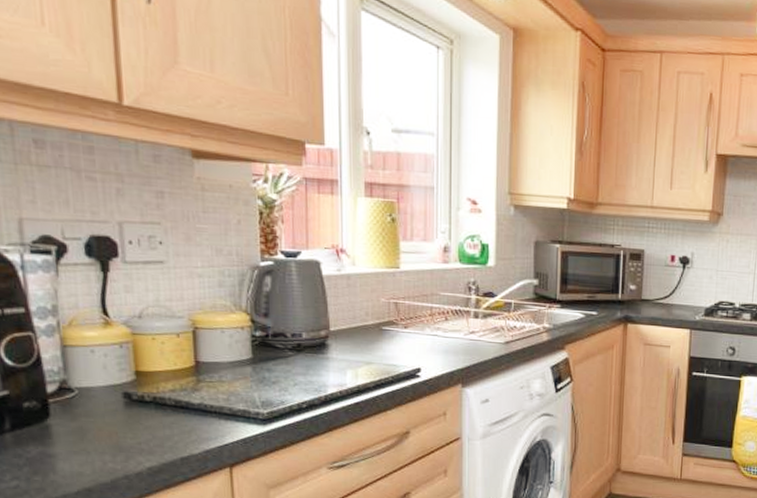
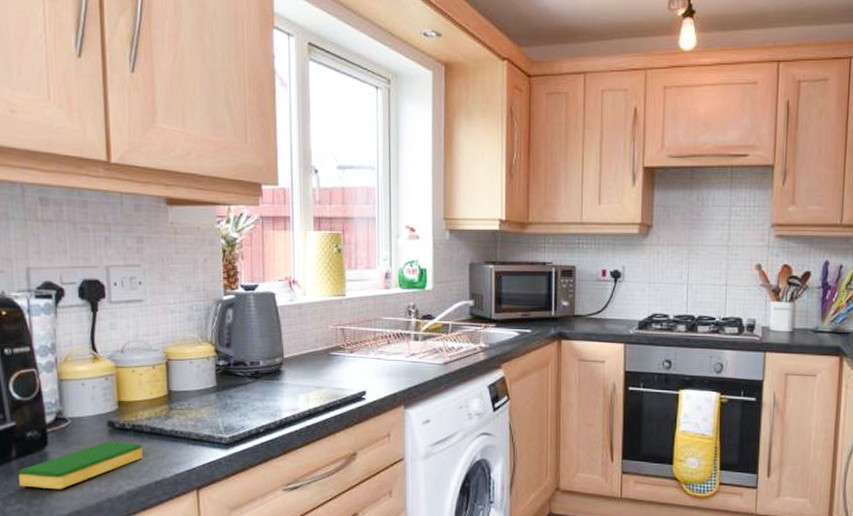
dish sponge: none [14,414,166,466] -> present [18,441,143,490]

